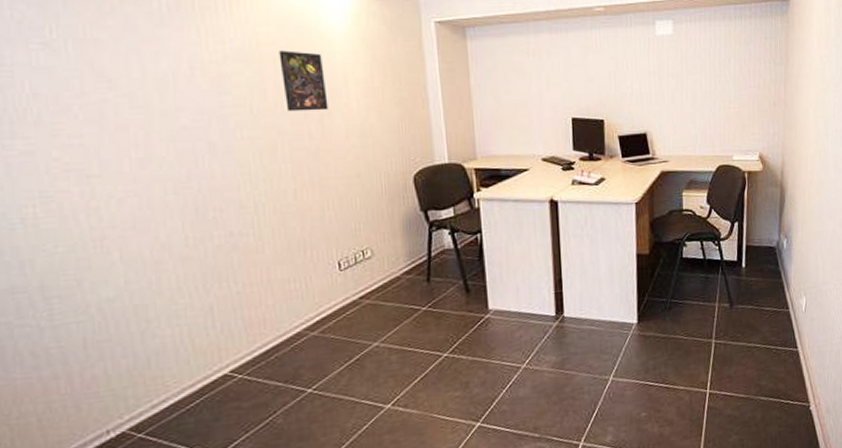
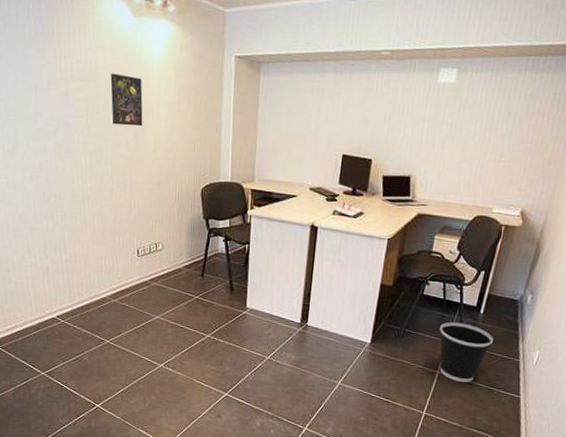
wastebasket: none [706,281,760,347] -> present [439,322,493,382]

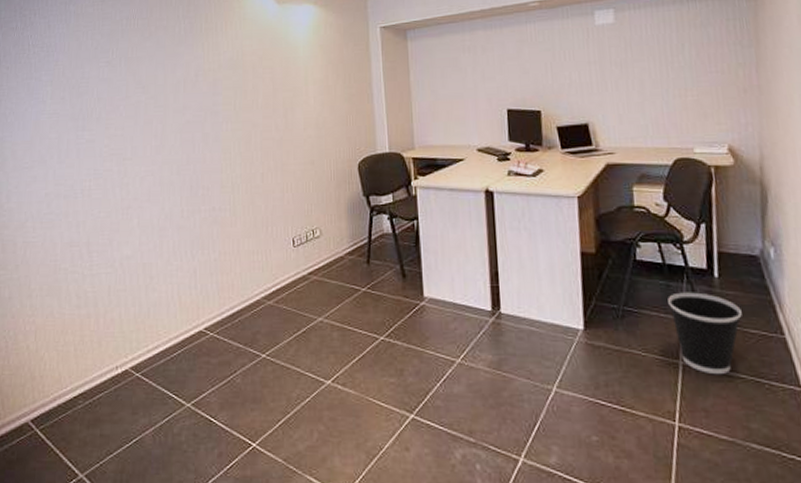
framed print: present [110,73,143,127] -> none [257,58,292,108]

